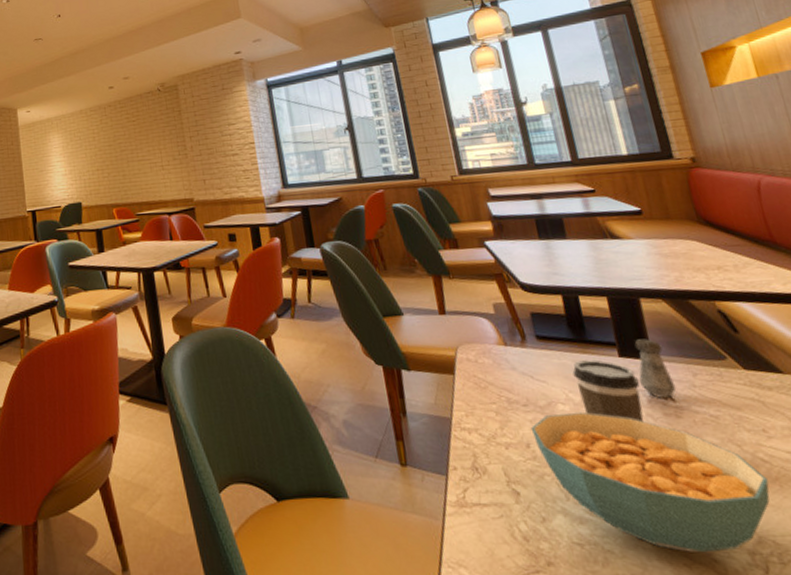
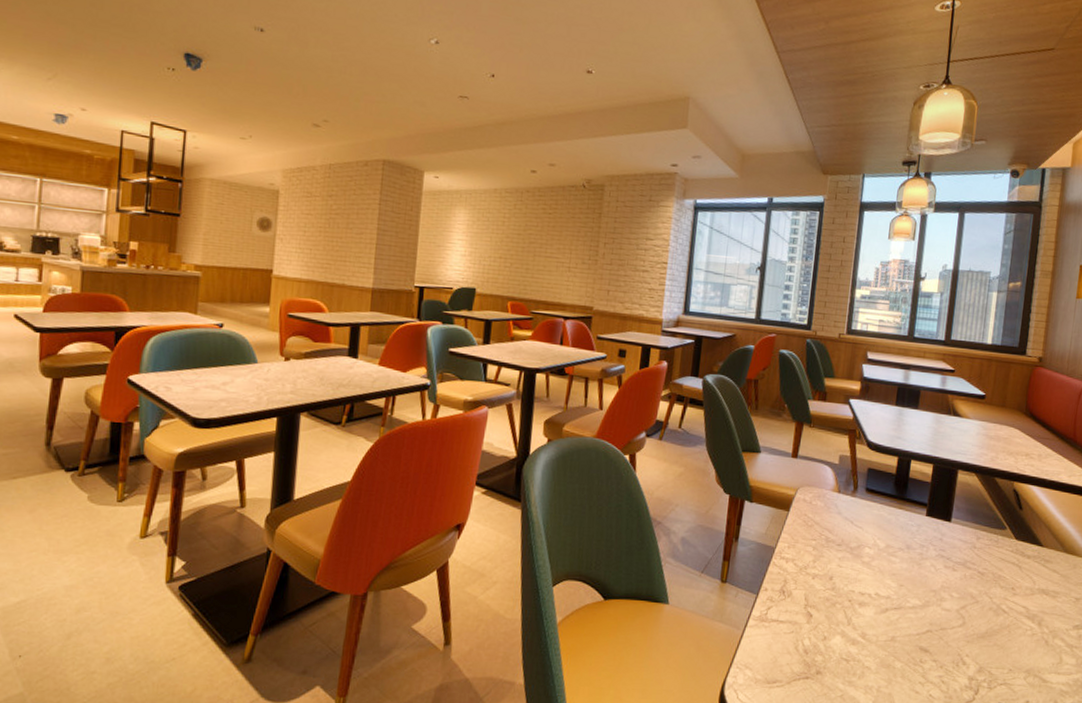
cereal bowl: present [530,412,770,553] -> none [837,556,1002,675]
coffee cup: present [572,359,645,423] -> none [885,514,935,571]
salt shaker: present [634,339,677,399] -> none [935,503,962,555]

